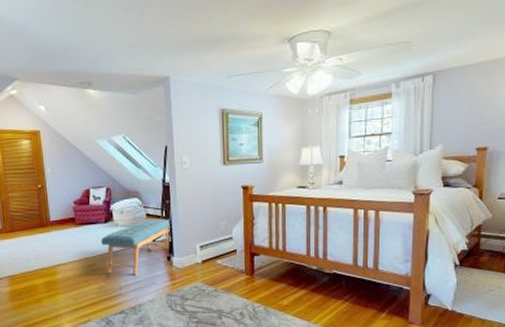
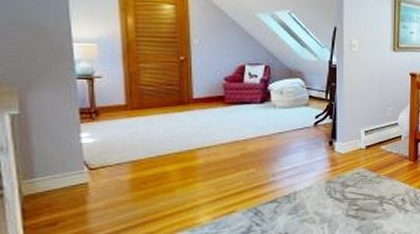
bench: present [100,218,171,276] -> none [254,101,335,161]

